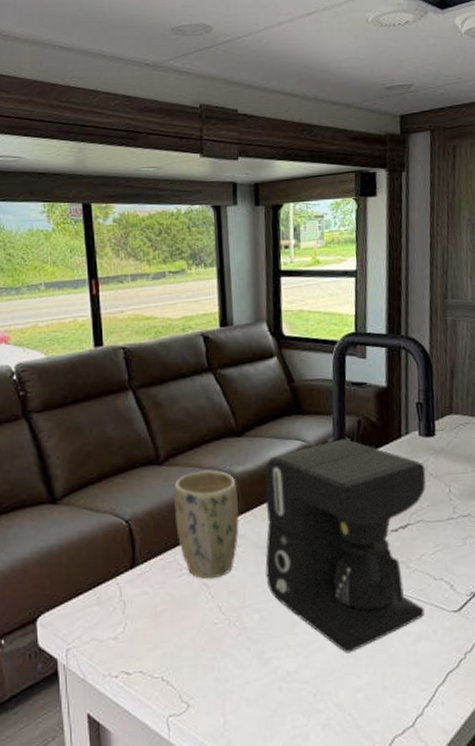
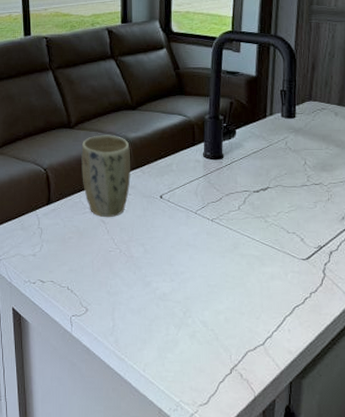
coffee maker: present [264,439,426,653] -> none [150,116,286,283]

